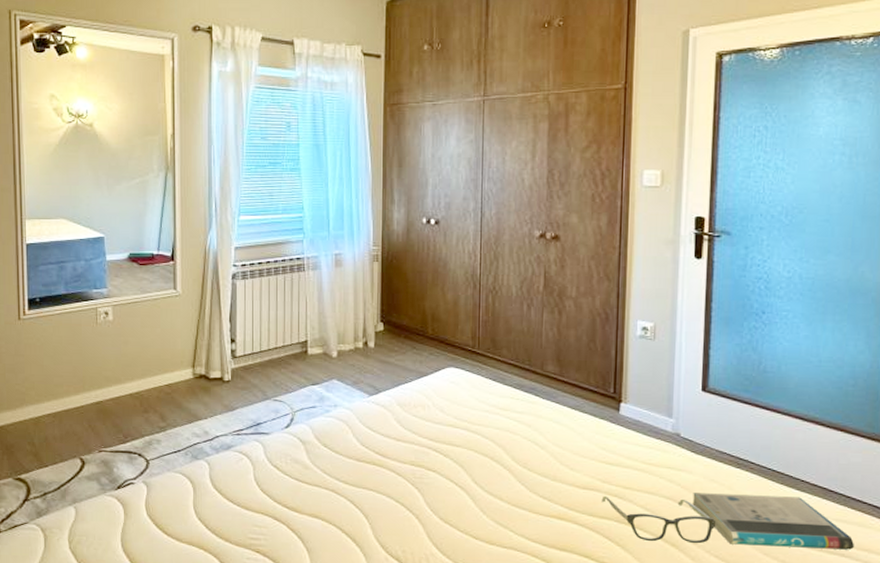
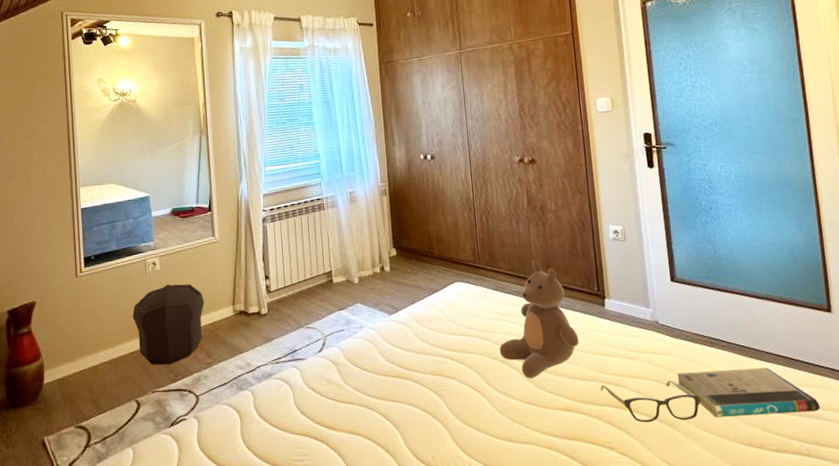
pouf: none [80,337,161,425] -> present [132,284,205,365]
teddy bear: none [491,351,584,481] -> present [499,260,579,378]

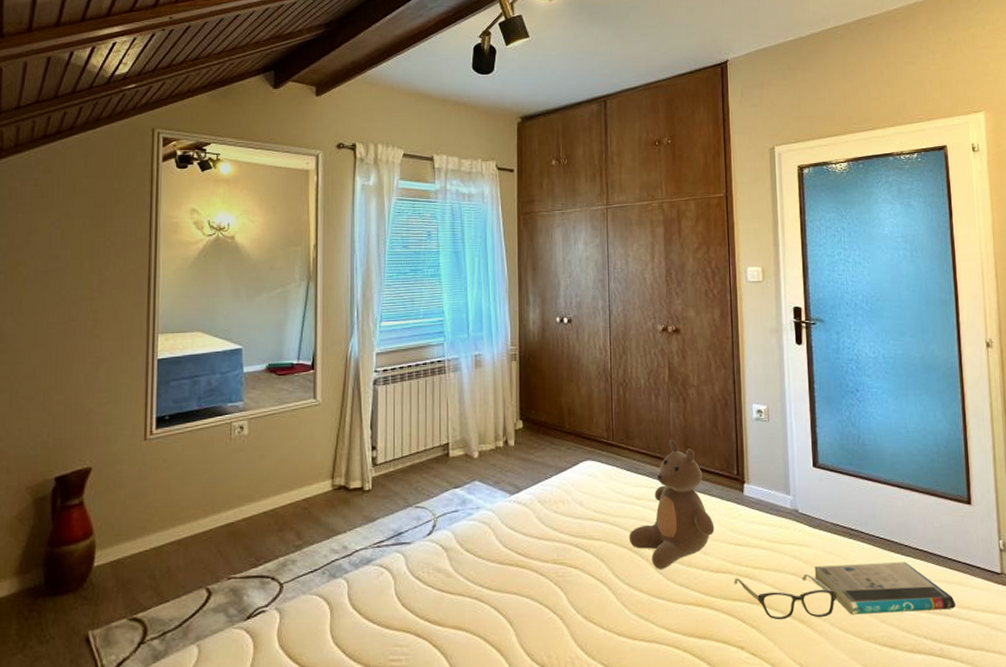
pouf: present [132,284,205,365] -> none [210,452,298,547]

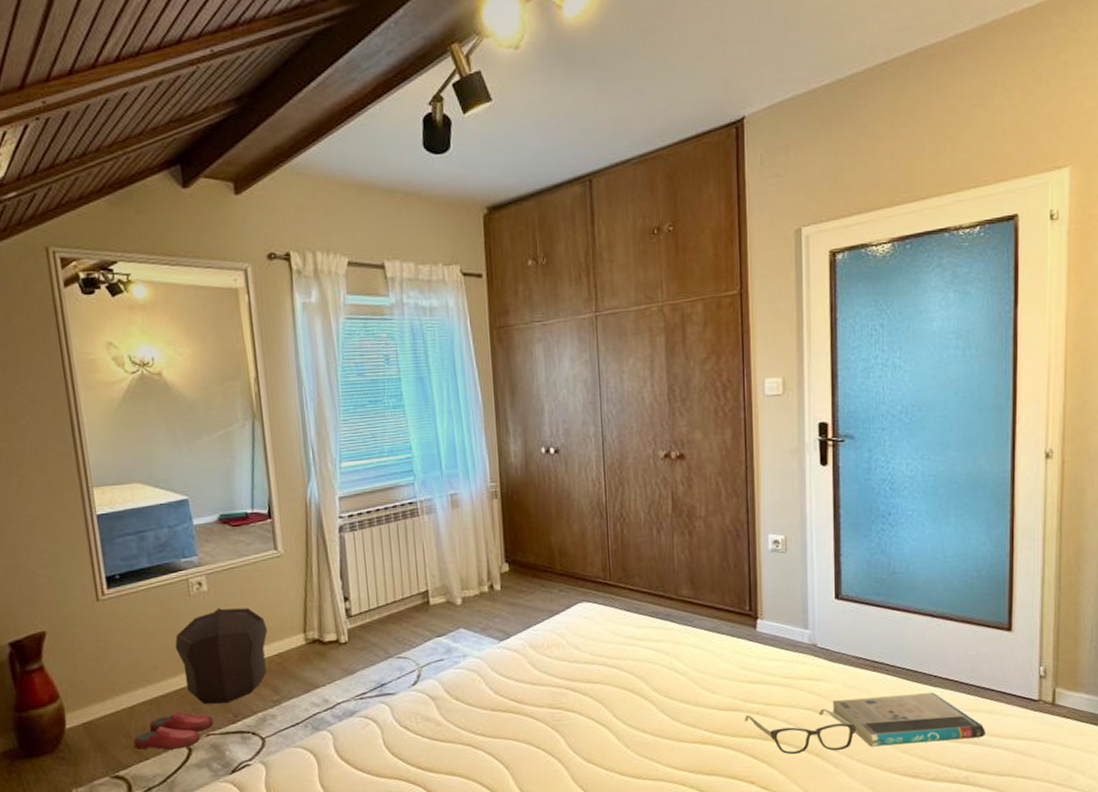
slippers: none [156,552,236,592] -> present [133,711,213,750]
pouf: none [210,452,298,547] -> present [175,608,268,704]
teddy bear: present [629,439,715,569] -> none [630,576,724,710]

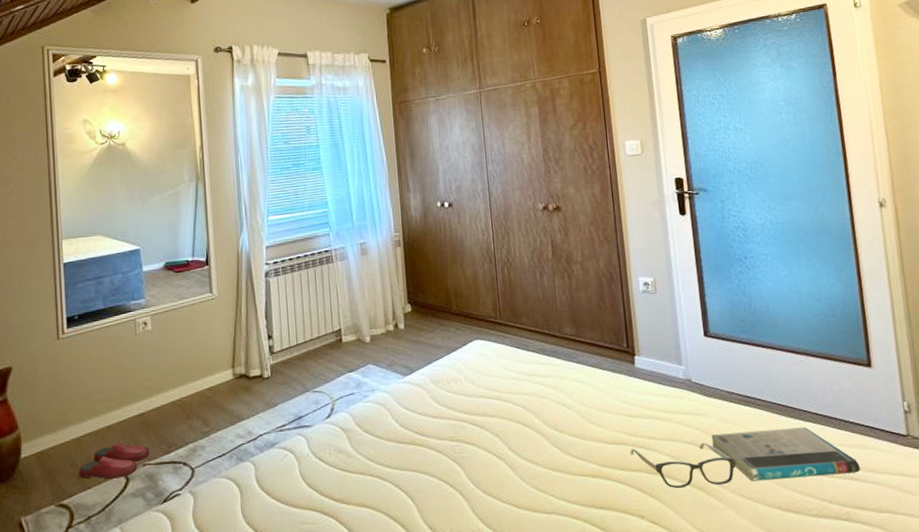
pouf: present [175,608,268,704] -> none [121,345,201,435]

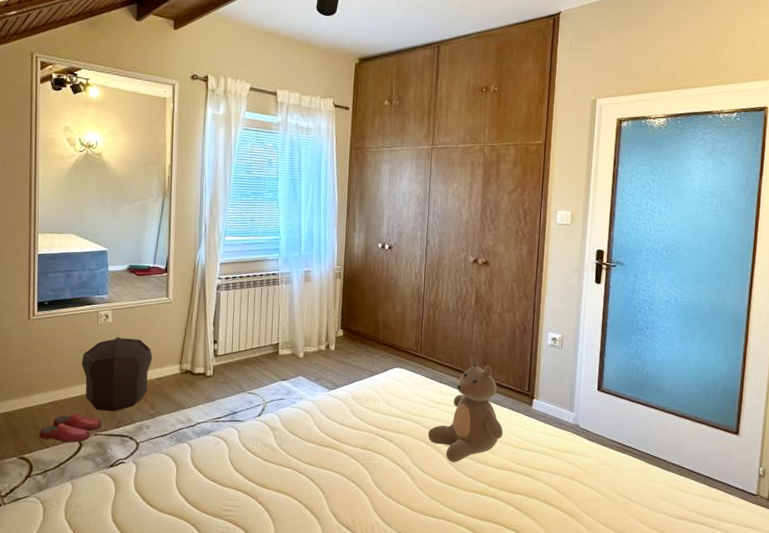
pouf: none [121,345,201,435] -> present [81,337,153,412]
teddy bear: none [522,315,608,443] -> present [427,356,503,462]
eyeglasses: present [630,442,737,489] -> none [515,475,605,515]
book: present [711,427,860,482] -> none [587,473,711,520]

